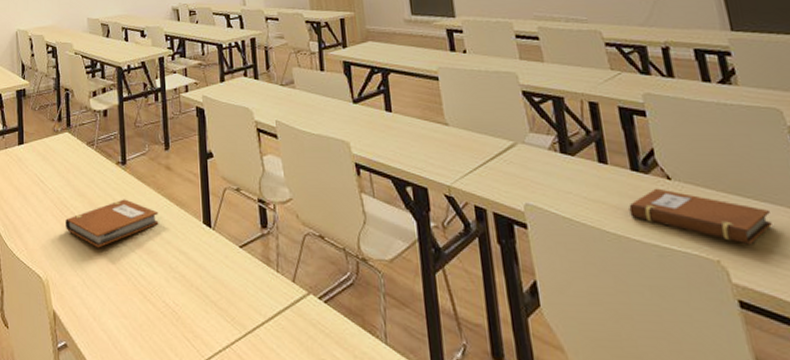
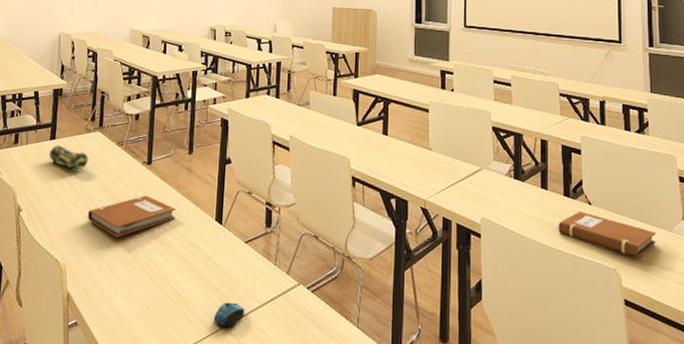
pencil case: none [19,150,60,175] -> present [49,145,88,170]
computer mouse: none [215,317,250,348] -> present [214,302,245,328]

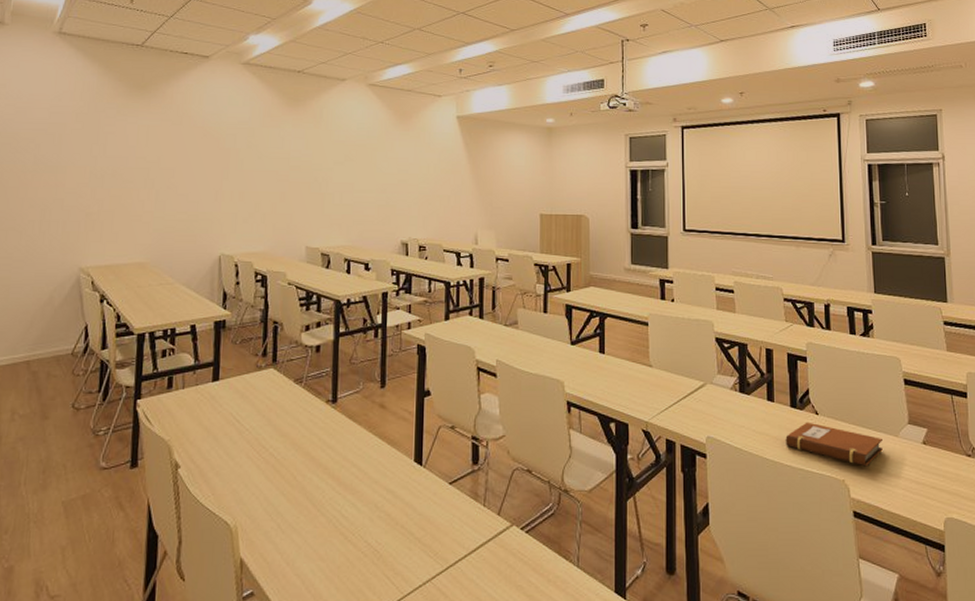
pencil case: present [49,145,88,170] -> none [212,387,261,414]
notebook: present [88,195,176,238] -> none [262,438,368,490]
computer mouse: present [214,302,245,328] -> none [416,552,452,582]

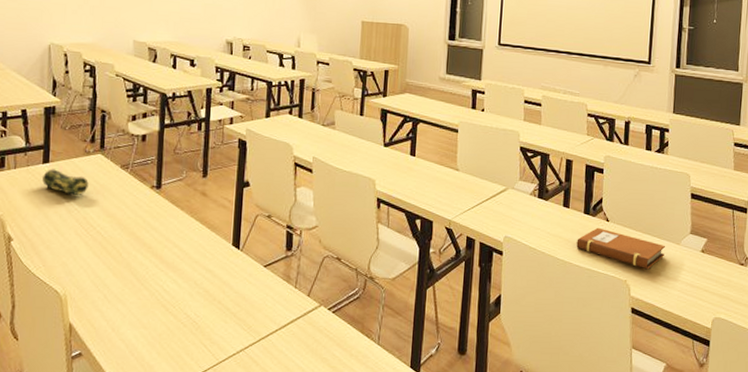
pencil case: none [212,387,261,414] -> present [42,169,89,195]

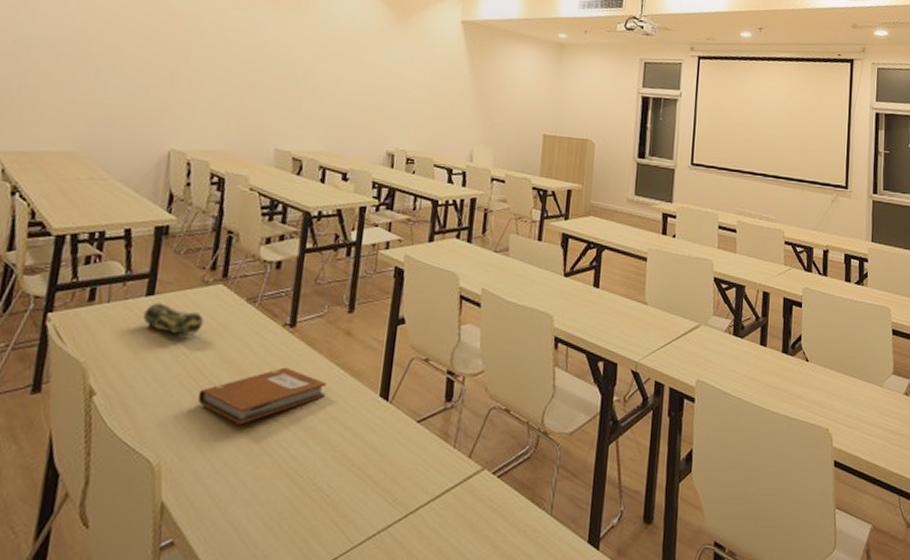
notebook: none [90,221,189,266] -> present [198,367,327,425]
notebook: present [576,227,665,270] -> none [774,368,867,416]

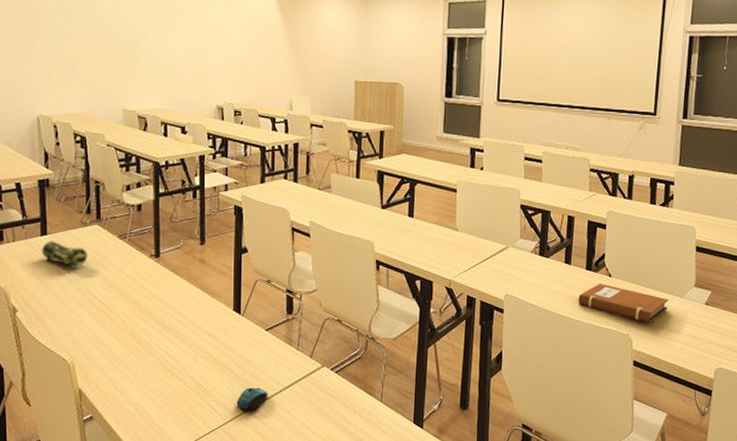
notebook: present [198,367,327,425] -> none [93,289,190,333]
computer mouse: none [370,497,413,530] -> present [236,387,268,411]
notebook: none [774,368,867,416] -> present [578,283,668,323]

